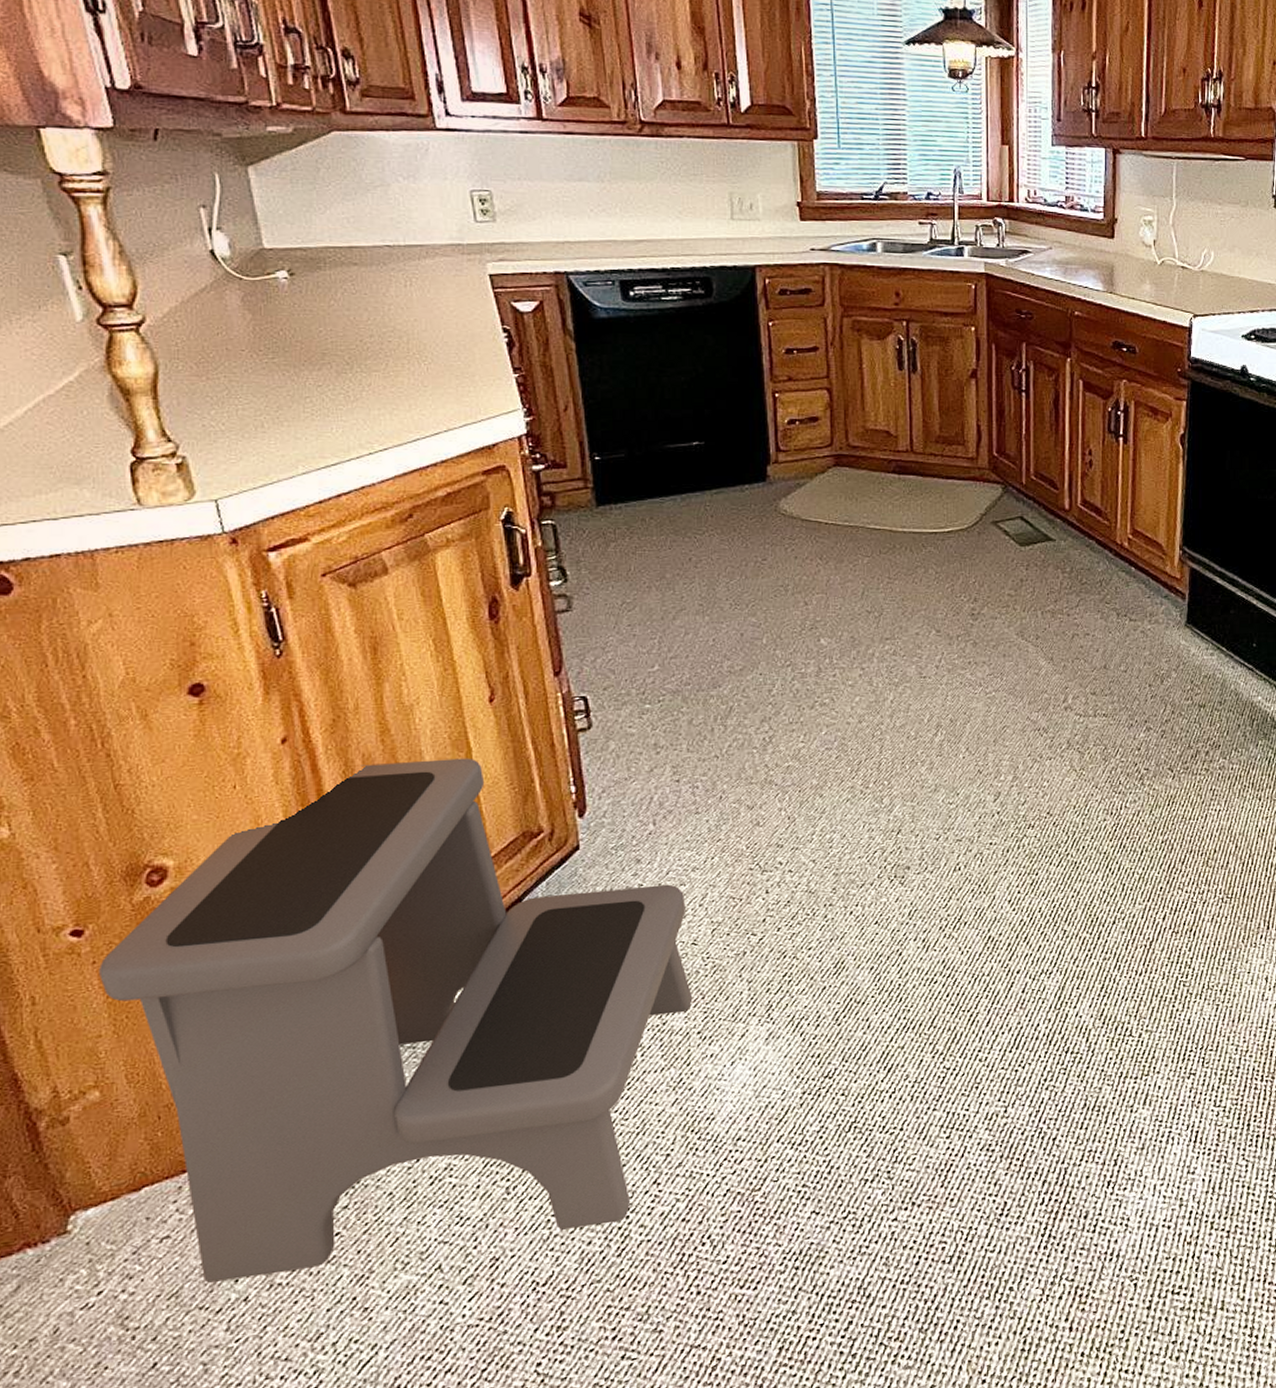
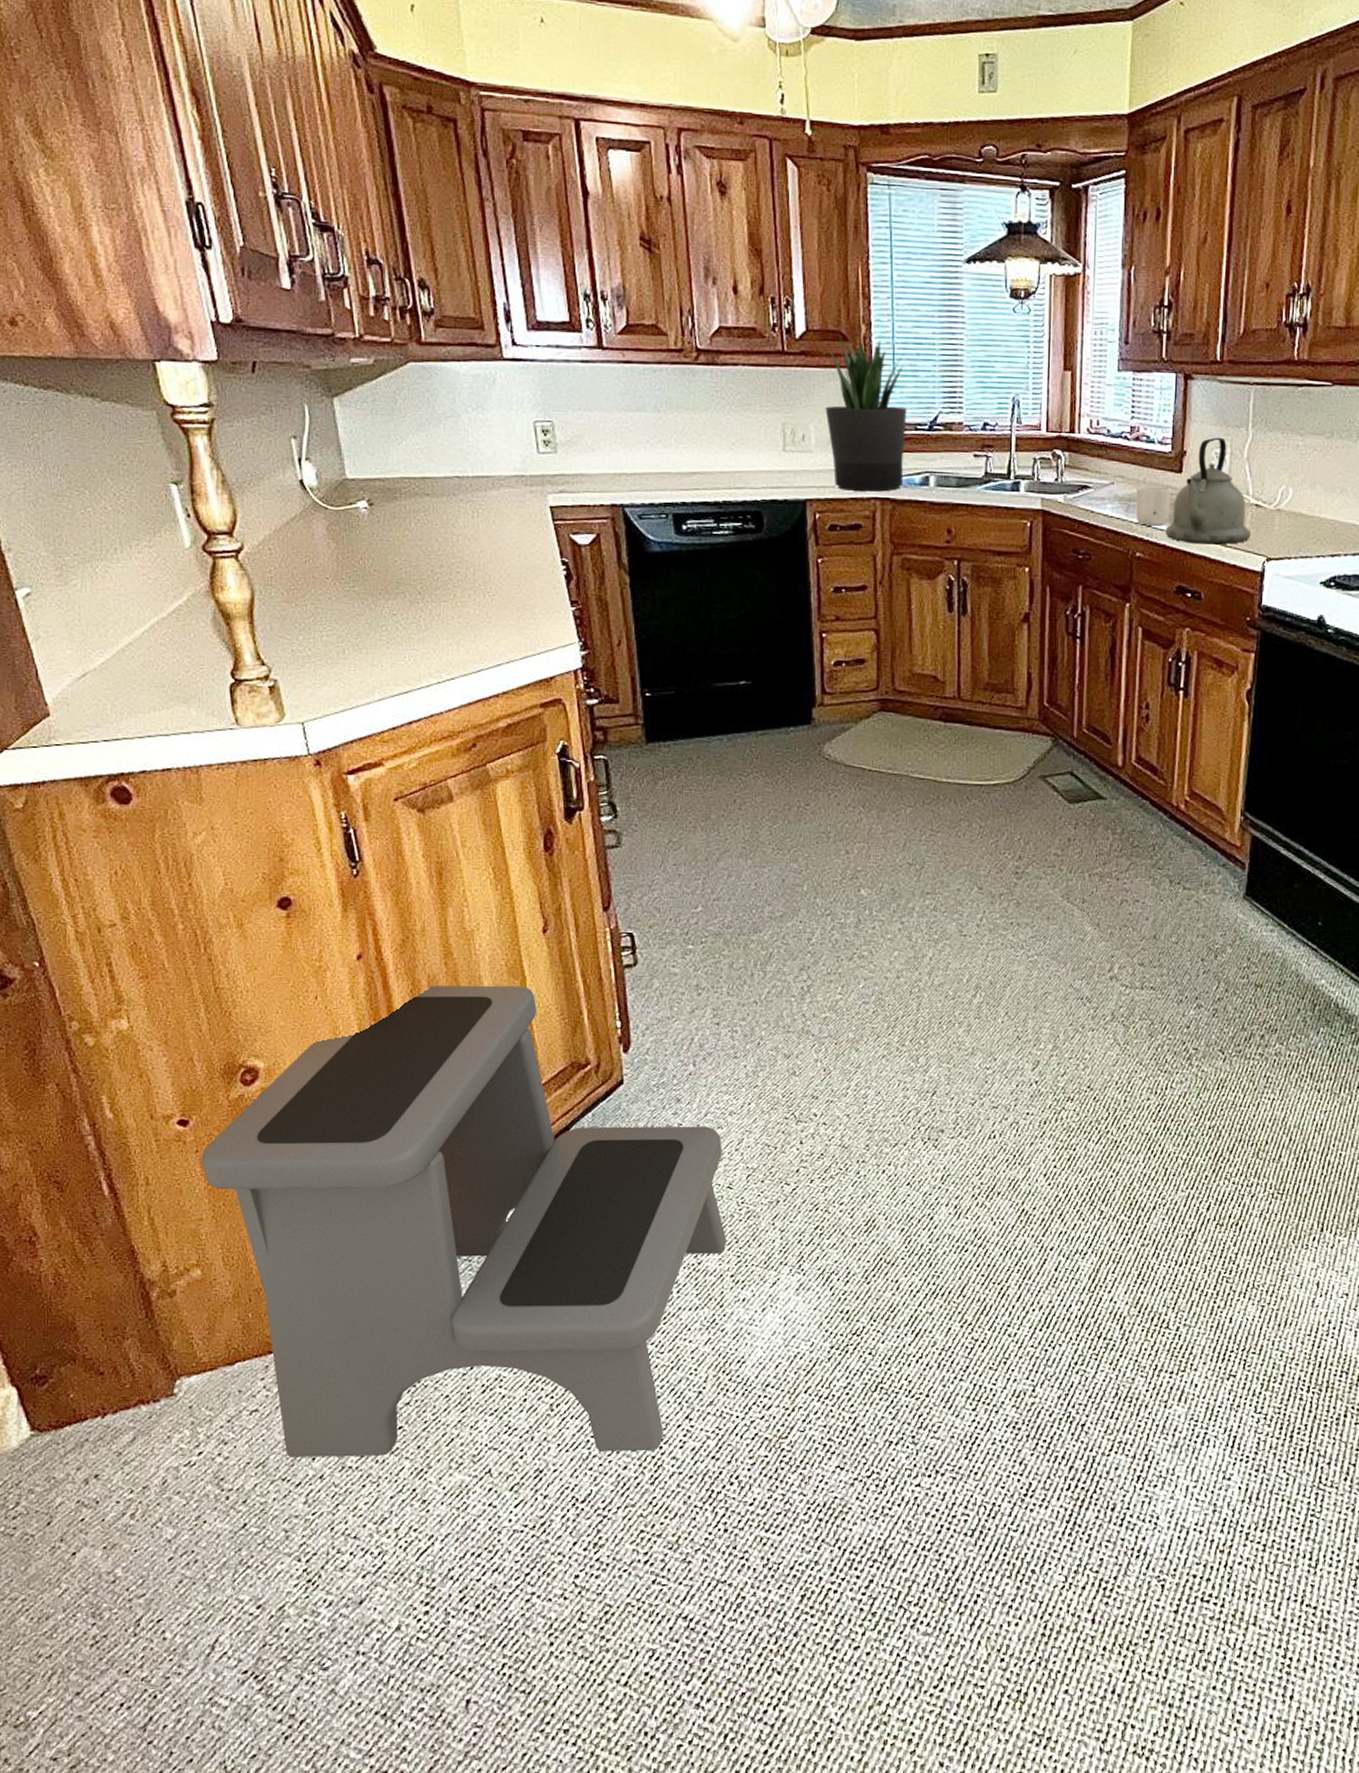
planter: none [772,105,853,257] -> present [825,330,907,492]
mug: none [1073,250,1111,286] -> present [1136,486,1178,525]
kettle: none [1101,206,1179,303] -> present [1166,437,1252,545]

